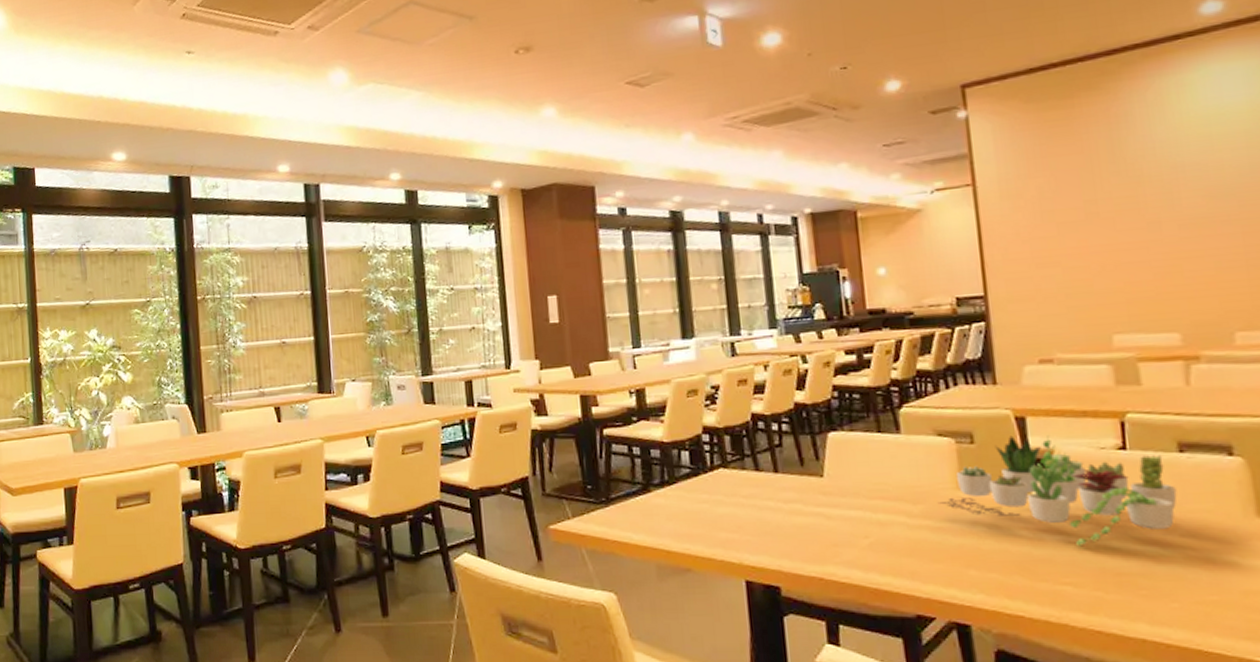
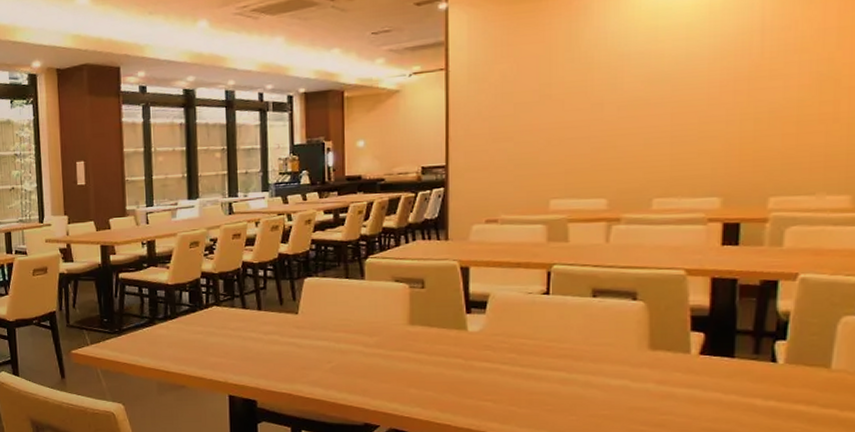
succulent plant: present [937,435,1177,547] -> none [390,282,586,372]

